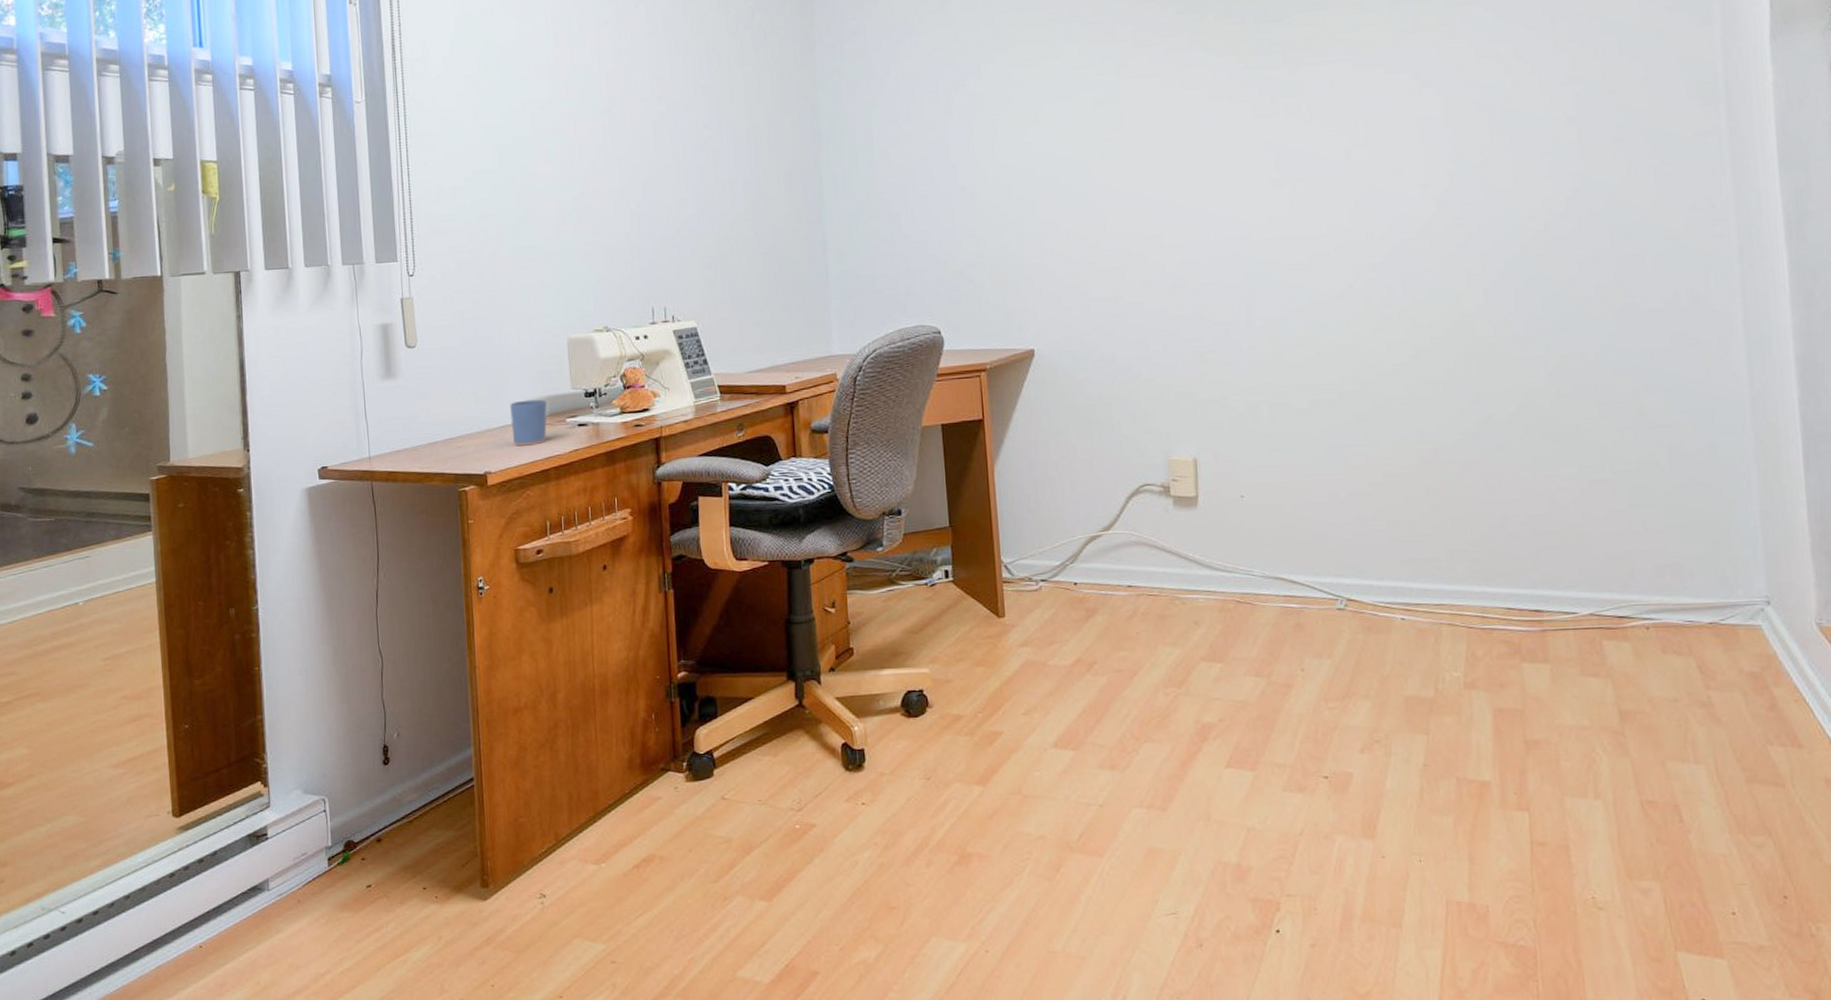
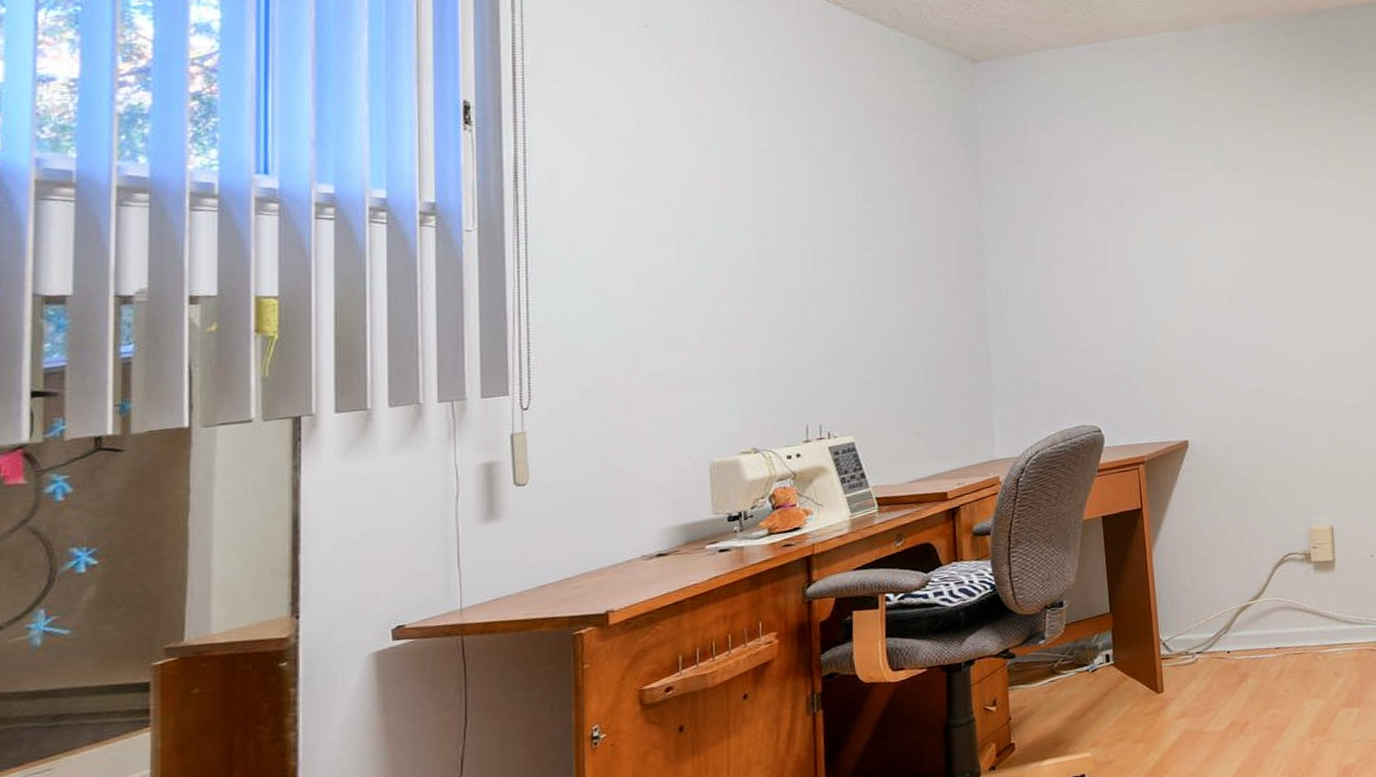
mug: present [510,399,547,446] -> none [640,527,684,580]

